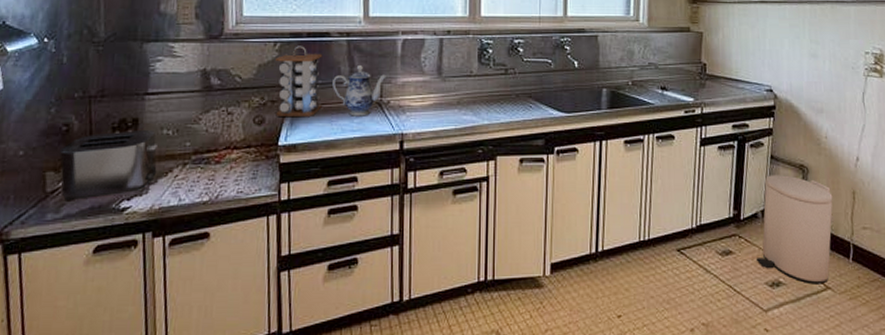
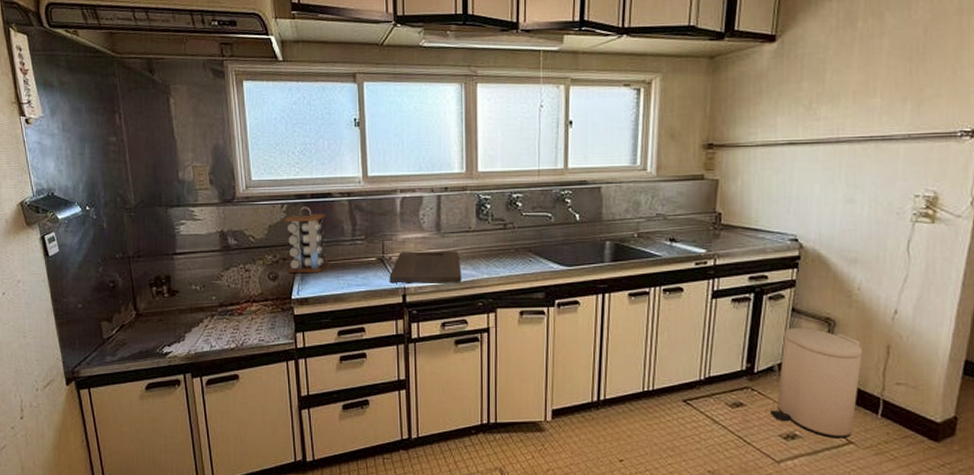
toaster: present [59,129,158,201] -> none [110,285,190,347]
teapot: present [331,64,388,116] -> none [336,223,388,272]
cutting board: none [386,95,462,129] -> present [389,251,462,284]

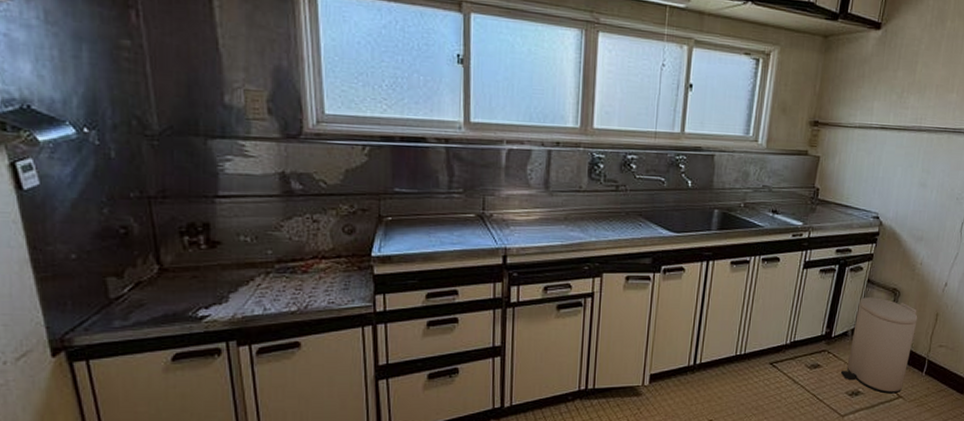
spice rack: present [284,206,330,274] -> none [365,150,420,228]
cutting board: present [389,251,462,284] -> none [489,209,569,246]

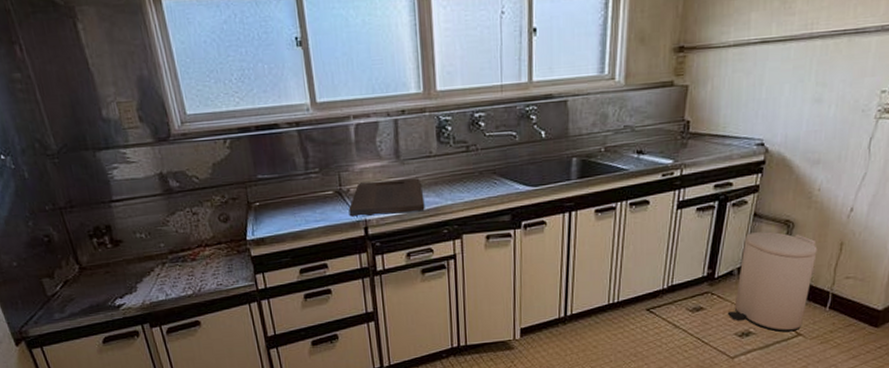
cutting board: none [489,209,569,246] -> present [348,178,425,217]

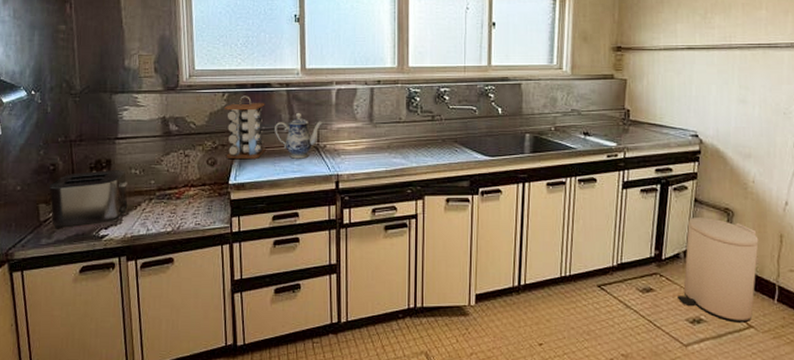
toaster: none [48,234,140,303] -> present [49,169,128,229]
spice rack: none [228,140,284,213] -> present [224,96,267,160]
teapot: none [288,154,344,207] -> present [274,112,324,159]
cutting board: present [348,178,425,217] -> none [323,140,392,171]

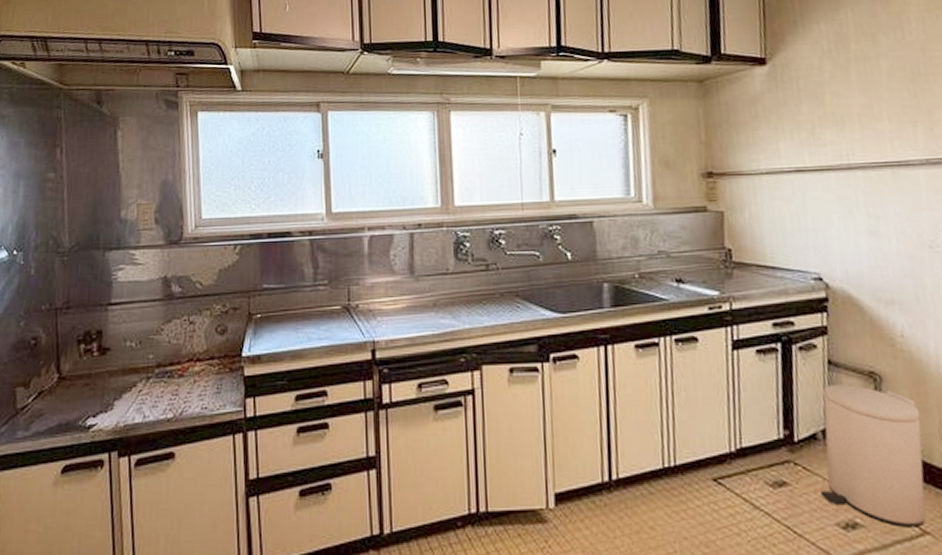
toaster: present [49,169,128,229] -> none [29,341,121,418]
spice rack: present [224,96,267,160] -> none [236,247,287,326]
teapot: present [274,112,324,159] -> none [295,265,355,323]

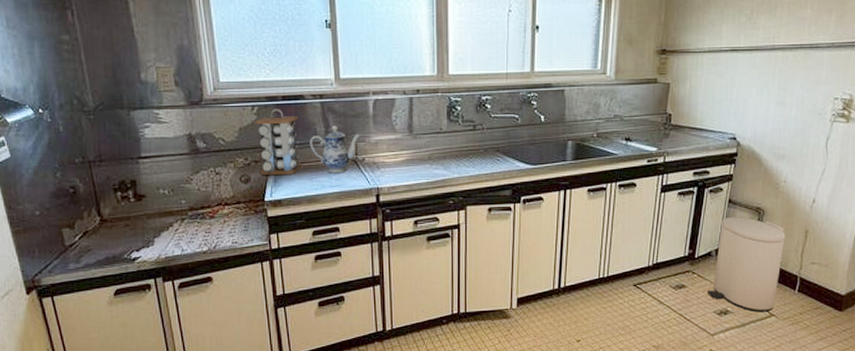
spice rack: none [236,247,287,326] -> present [255,109,303,176]
teapot: none [295,265,355,323] -> present [309,125,361,173]

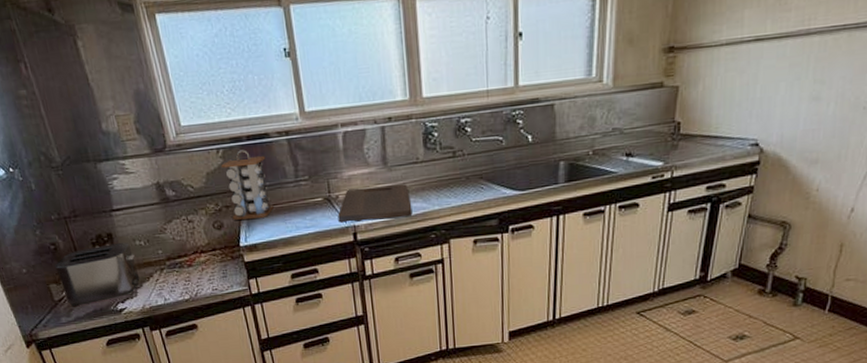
toaster: none [71,189,159,253] -> present [55,242,140,307]
teapot: present [309,125,361,173] -> none [279,162,333,214]
cutting board: none [363,152,433,184] -> present [337,184,413,223]
pedal bin: present [706,217,786,312] -> none [720,233,816,336]

